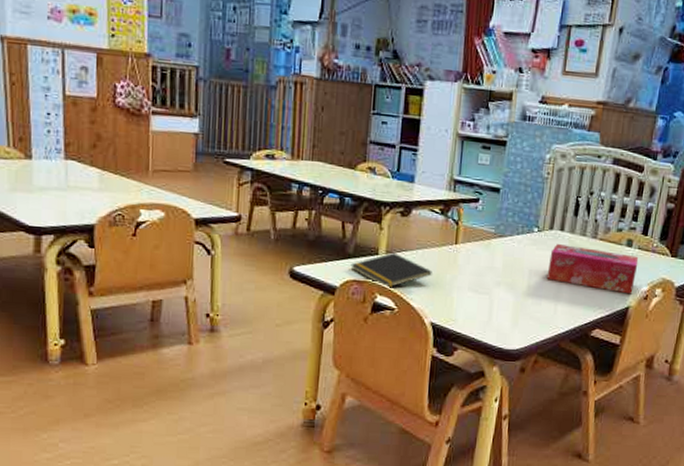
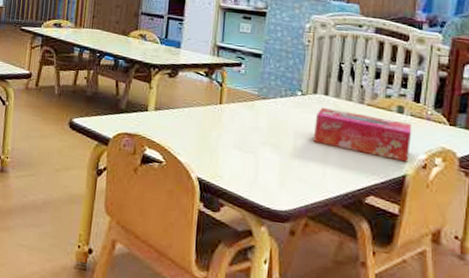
notepad: present [350,252,432,288] -> none [123,109,198,142]

